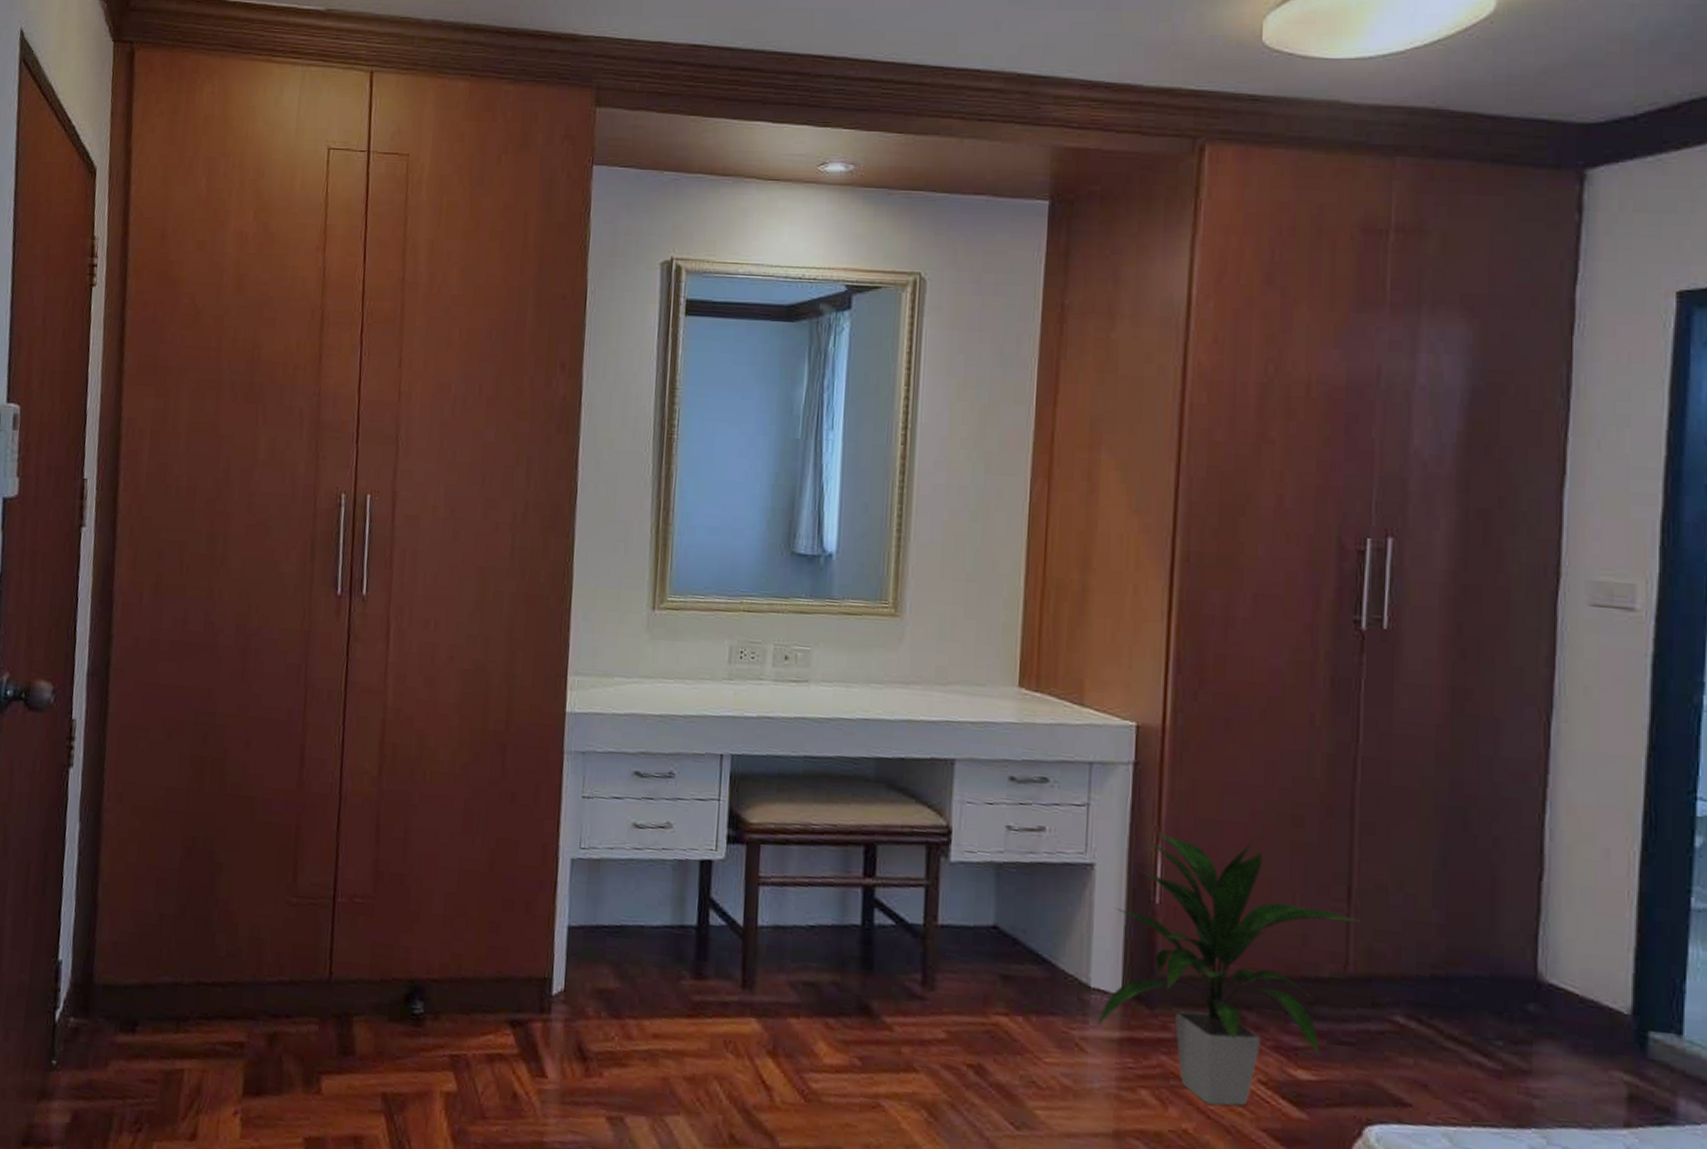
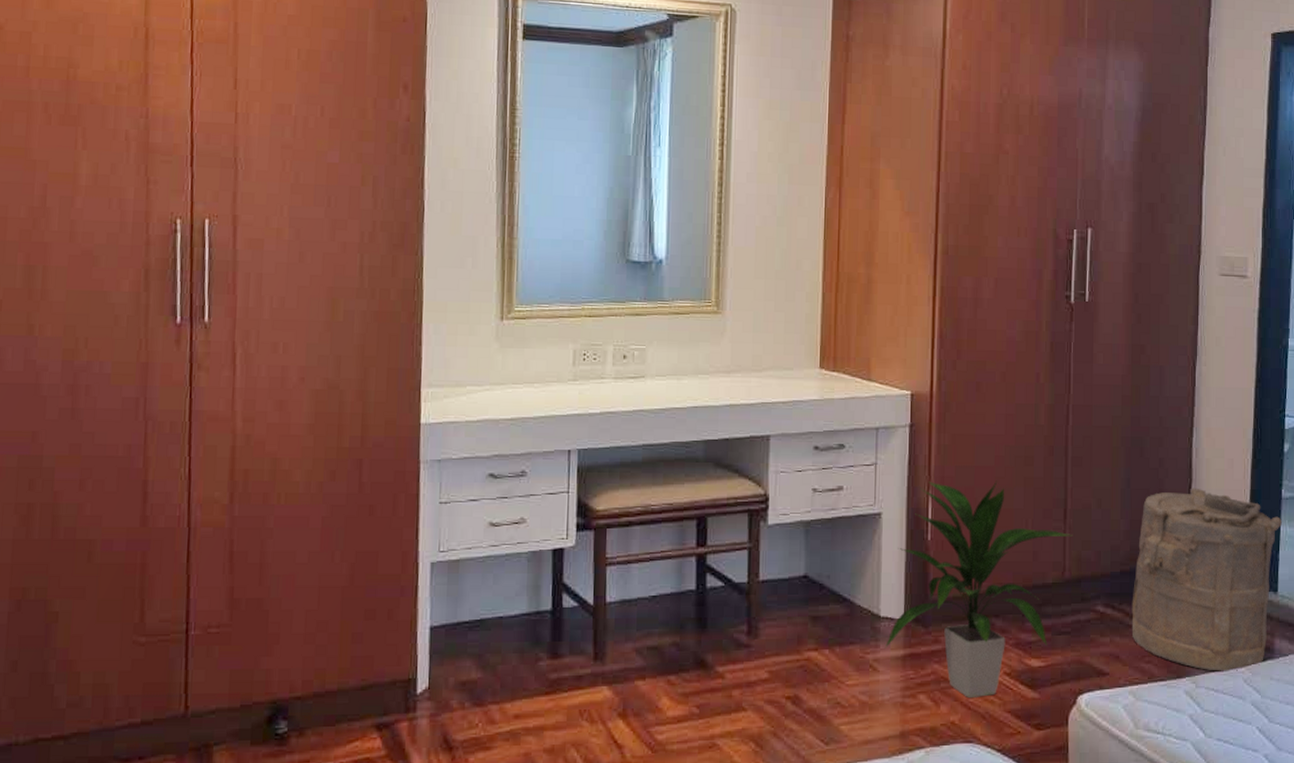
laundry hamper: none [1447,880,1690,1133] -> present [1131,488,1282,672]

